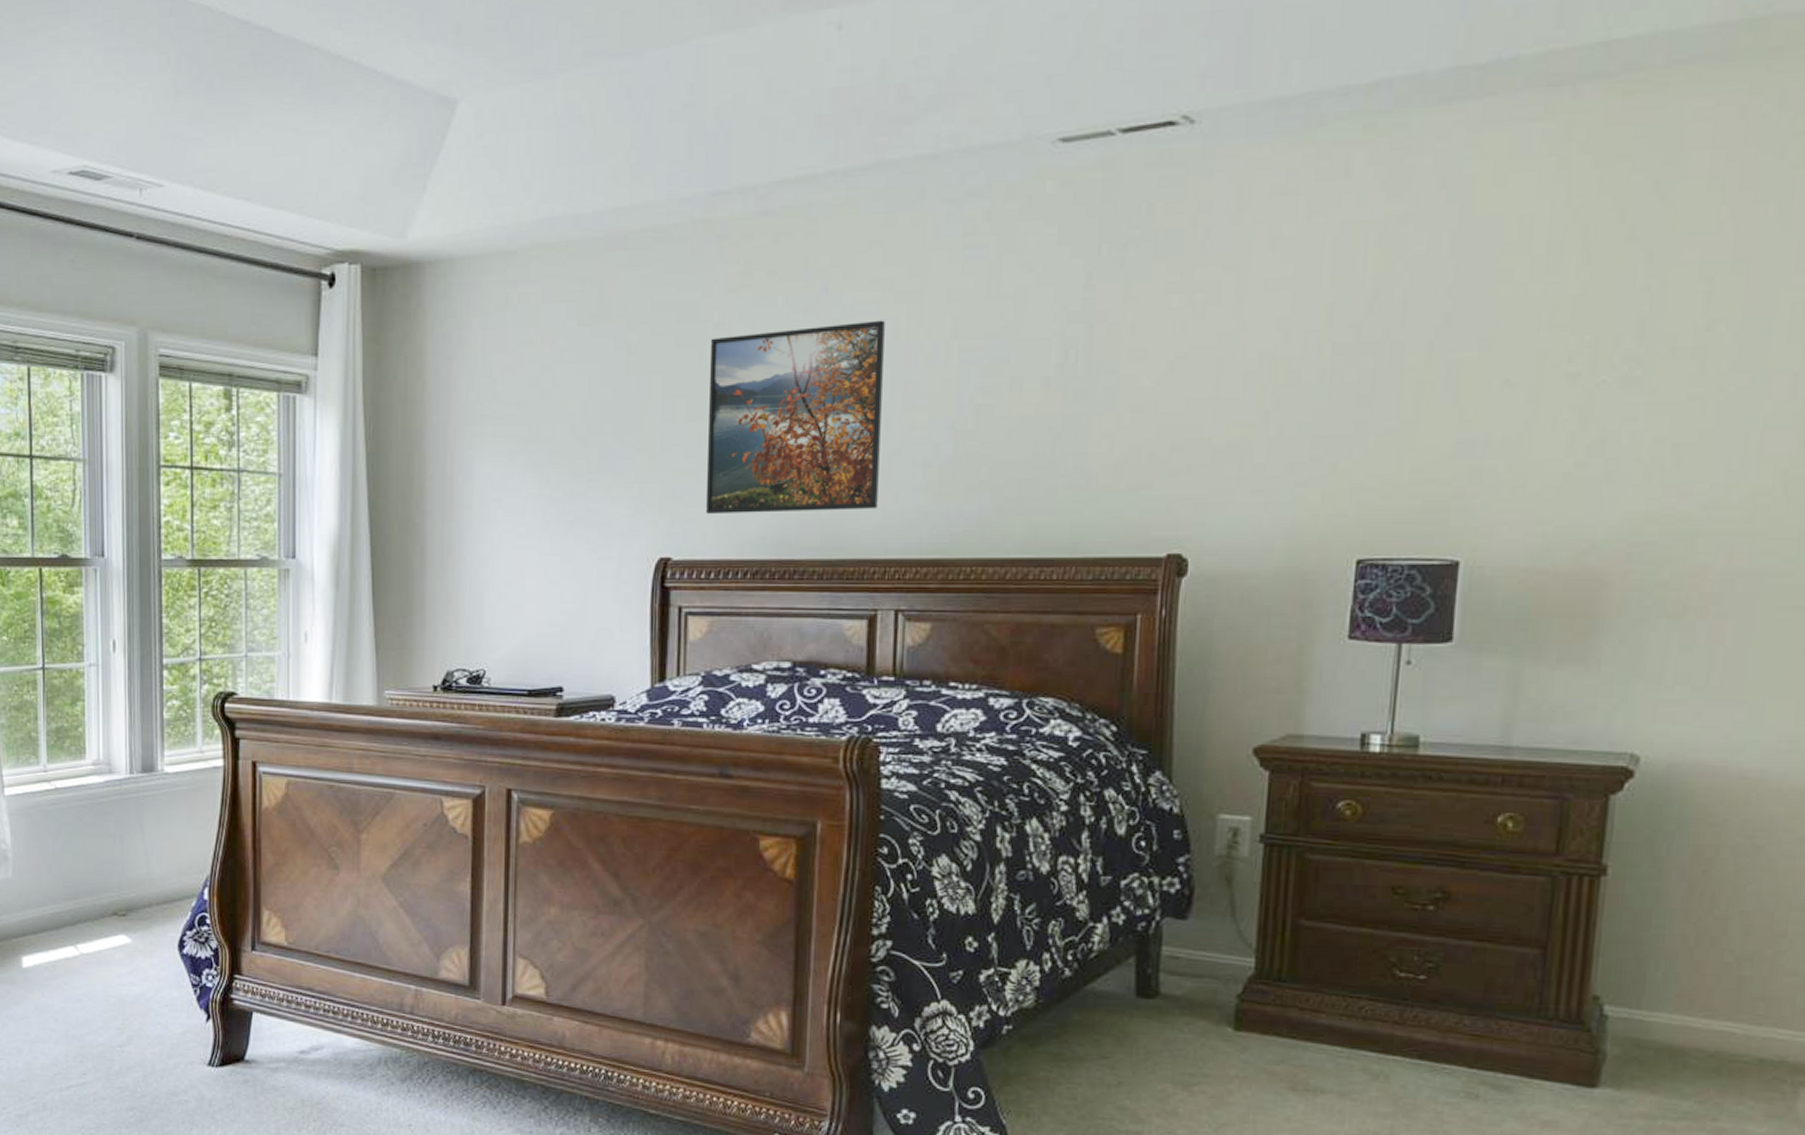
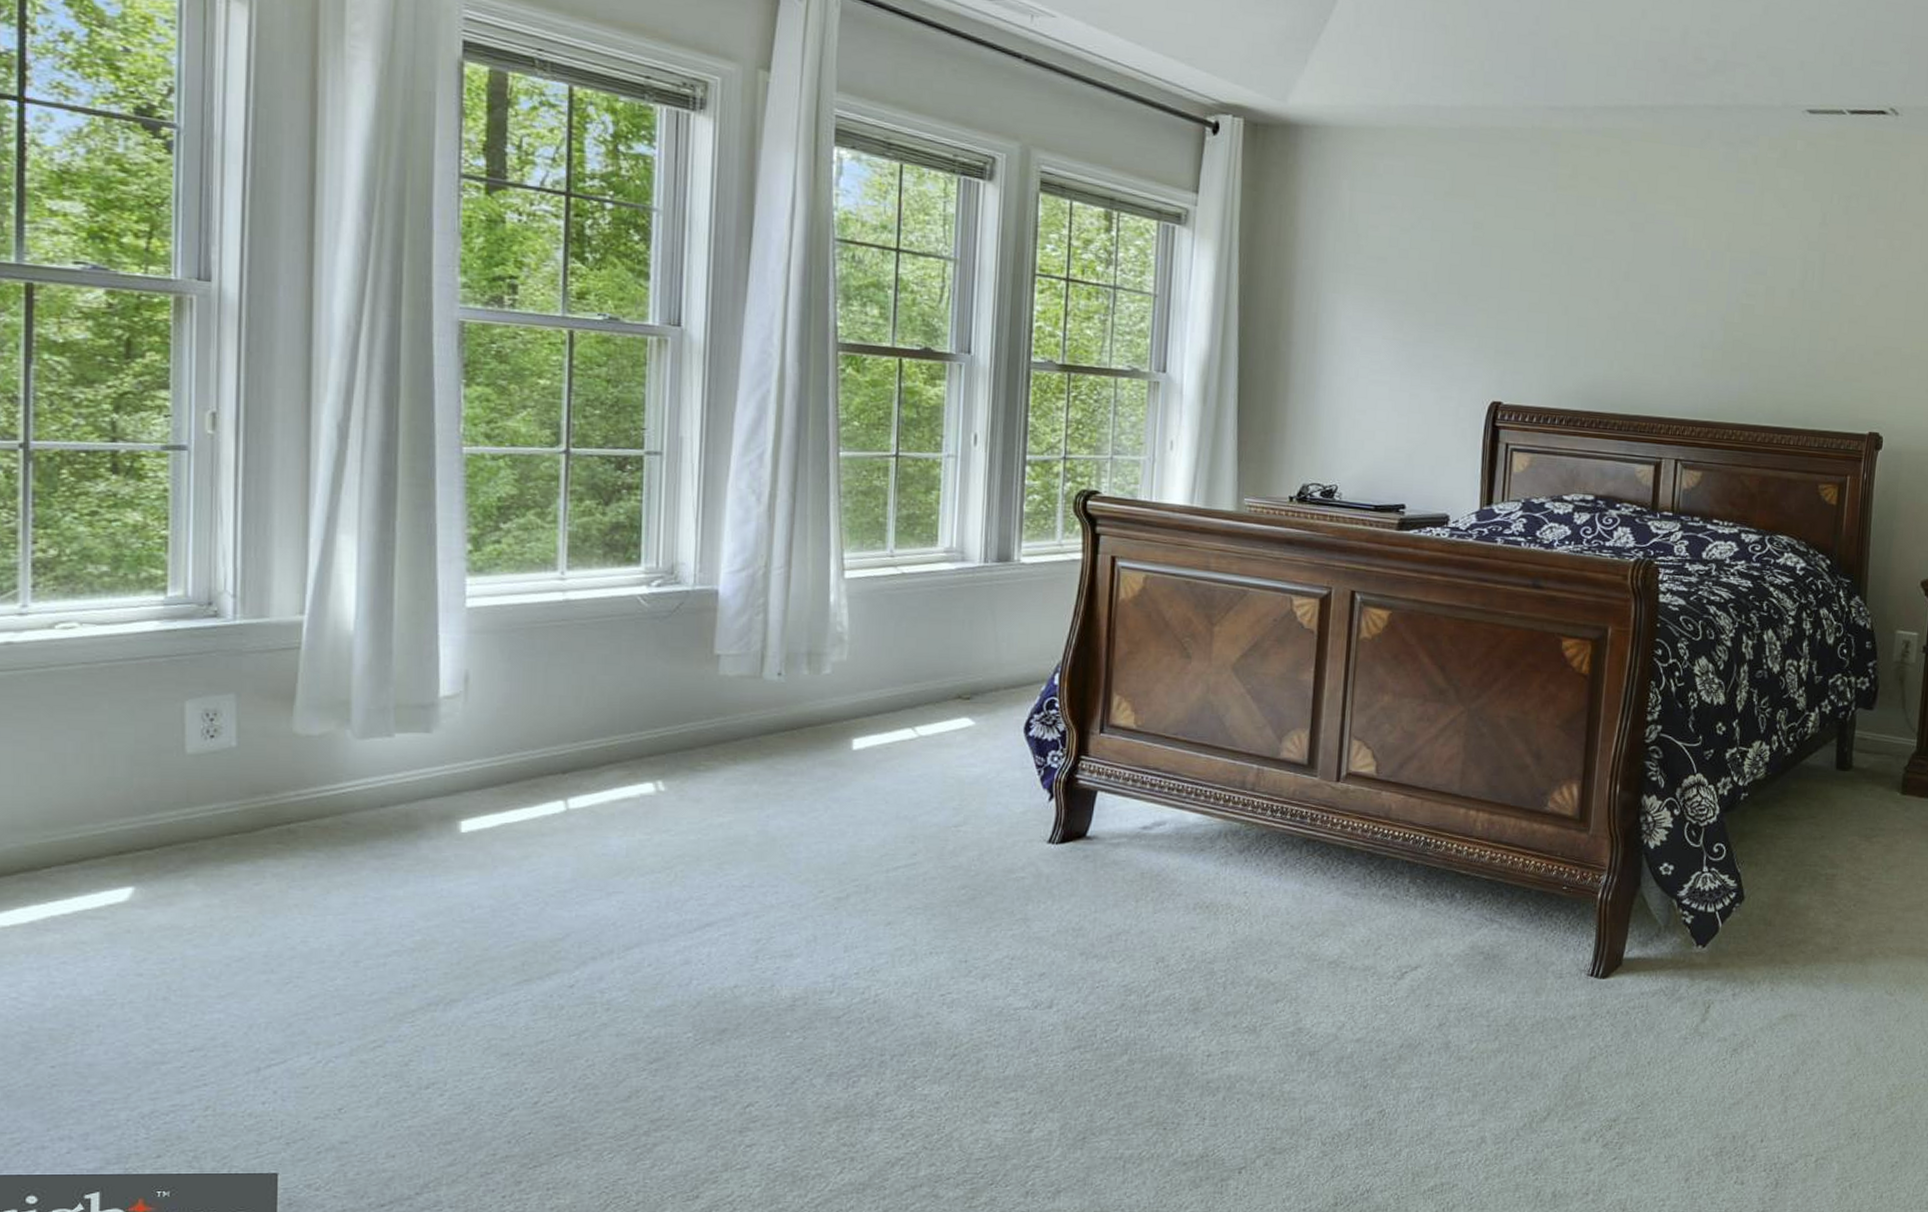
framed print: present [705,320,885,515] -> none [1531,225,1677,377]

